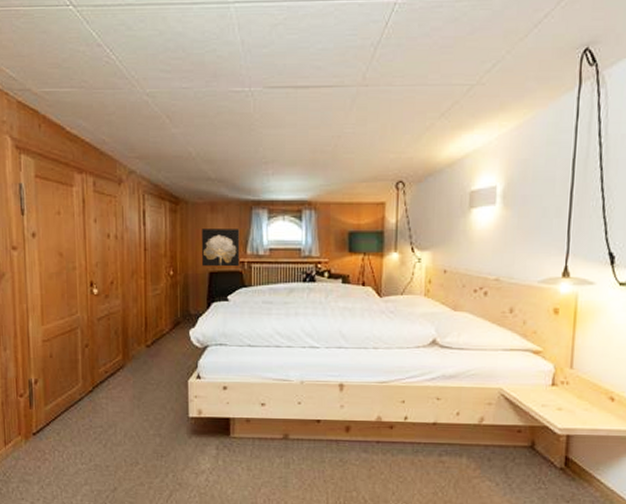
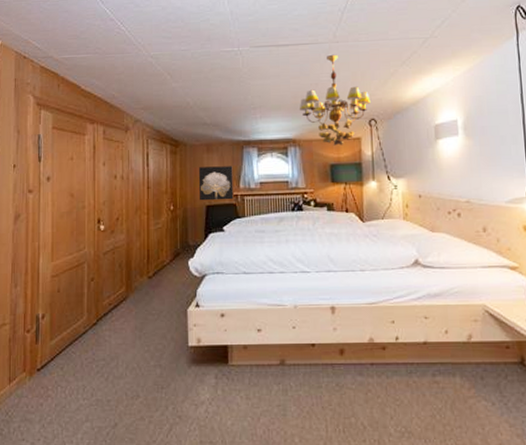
chandelier: none [317,101,400,211] -> present [299,54,371,146]

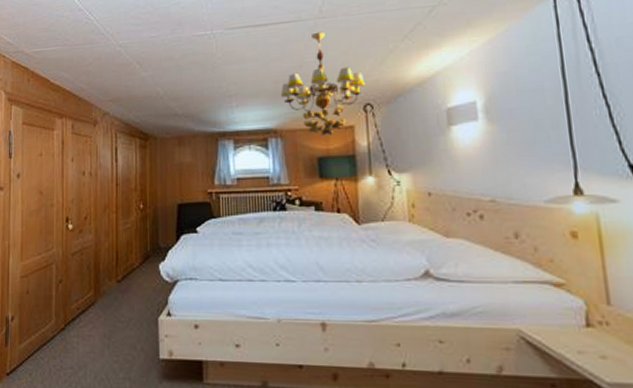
wall art: present [198,166,234,201] -> none [169,160,208,199]

